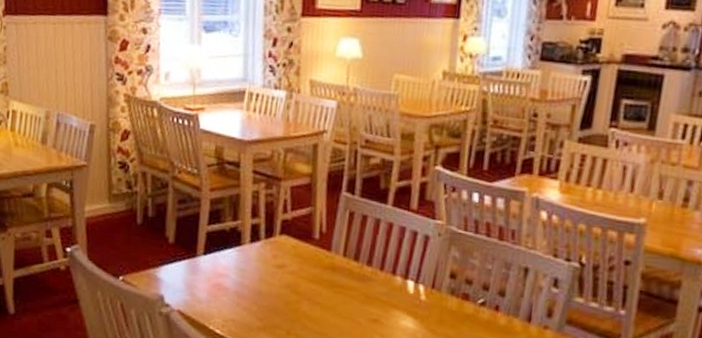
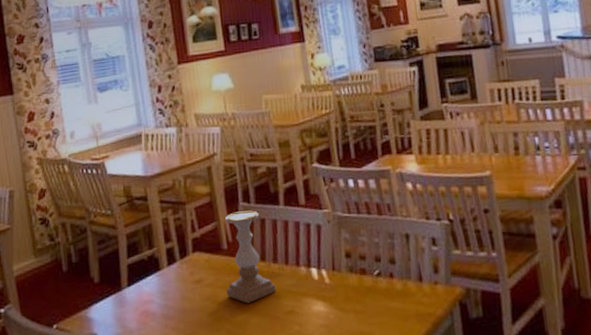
candle holder: none [309,201,364,302] -> present [225,210,276,304]

